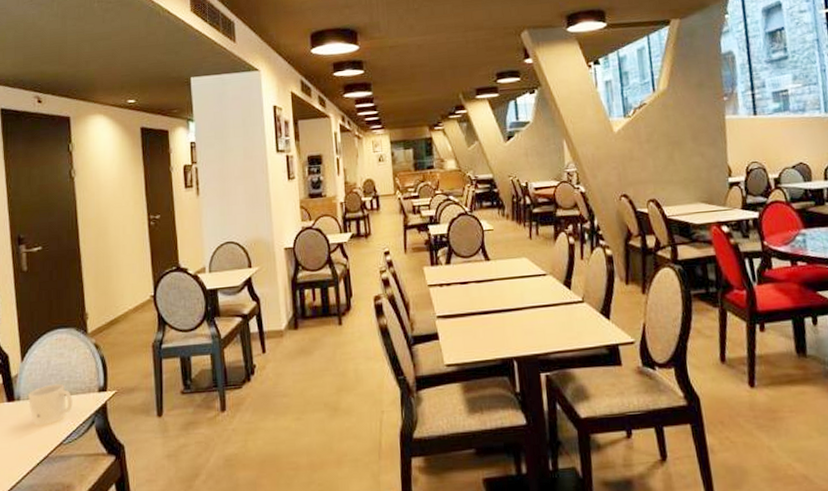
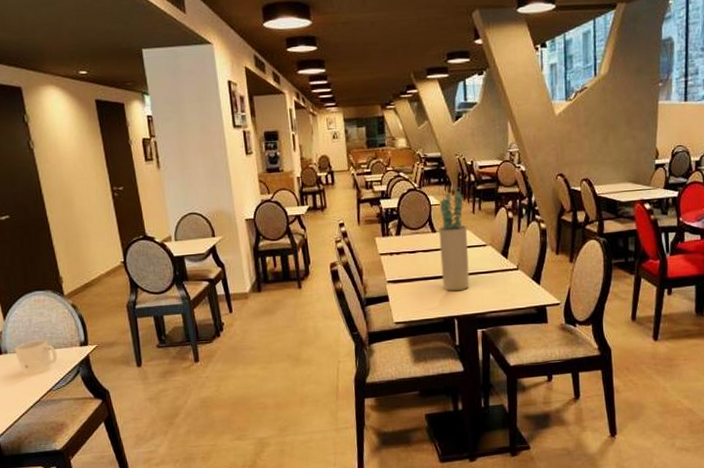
vase: none [492,205,530,329] -> present [438,182,470,292]

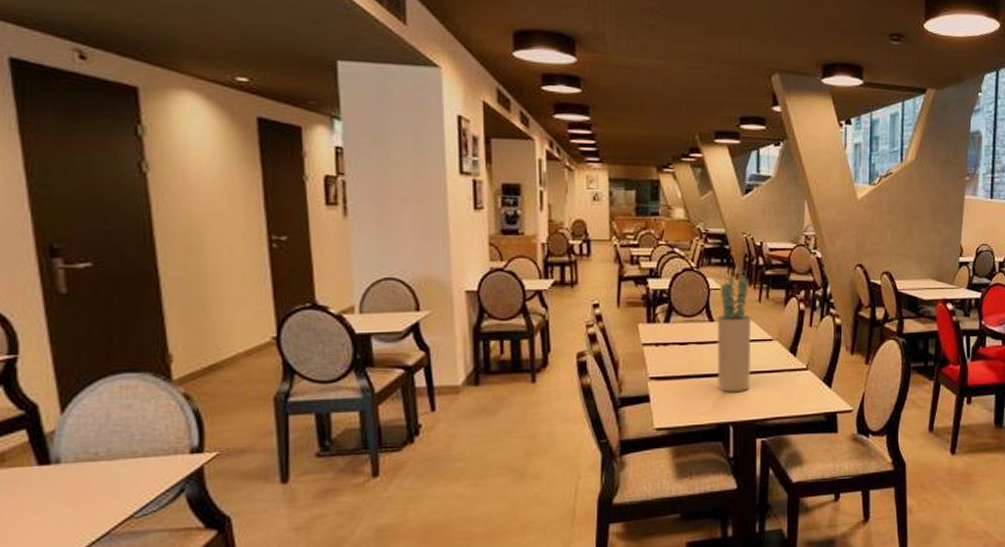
mug: present [14,339,58,376] -> none [75,442,149,496]

